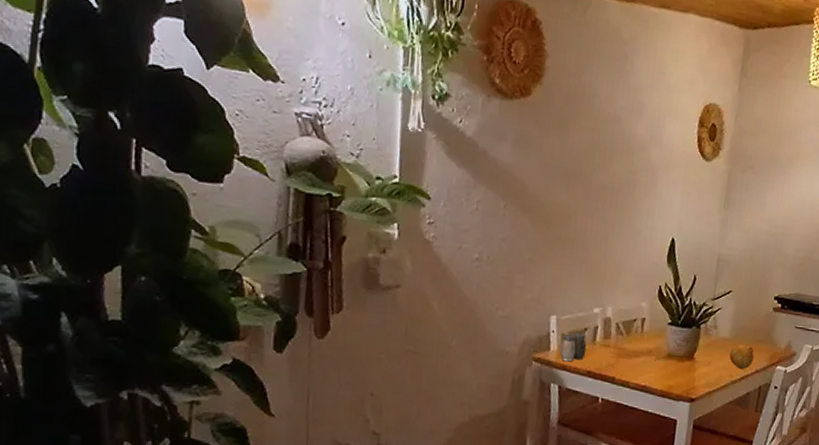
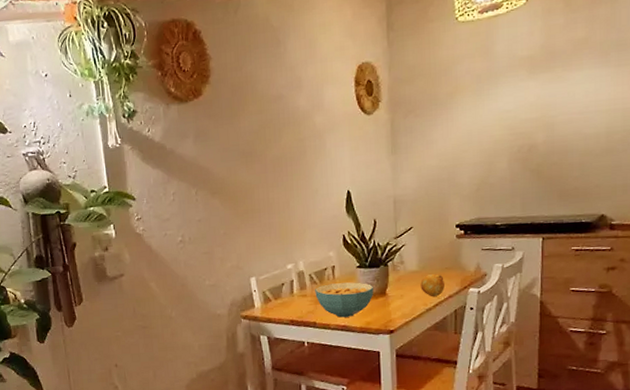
salt and pepper shaker: present [560,333,587,362] -> none [263,288,287,315]
cereal bowl: none [619,337,683,378] -> present [315,282,374,318]

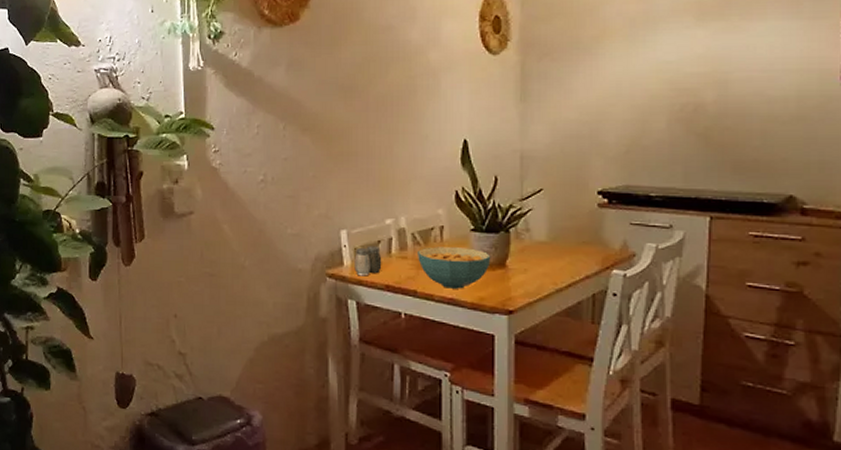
salt and pepper shaker: none [263,288,287,315] -> present [354,246,382,276]
fruit: present [420,274,445,296] -> none [550,248,580,275]

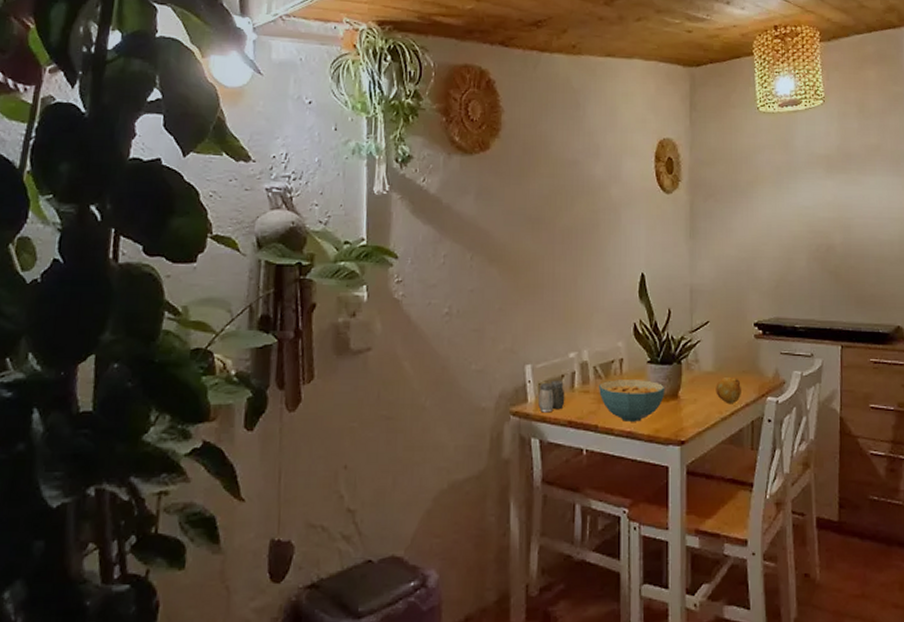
fruit: none [550,248,580,275] -> present [716,377,741,403]

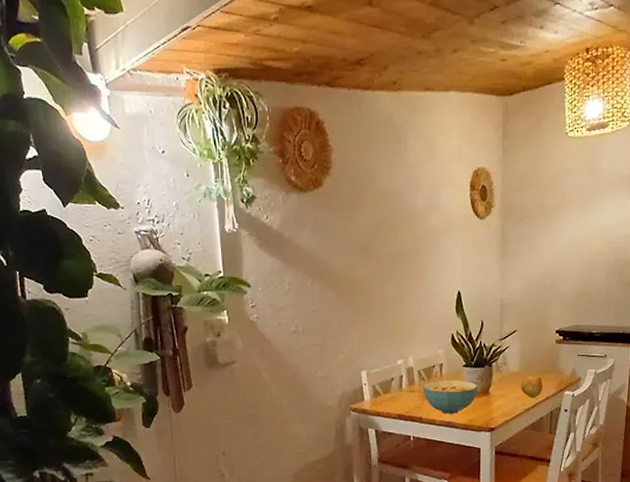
salt and pepper shaker: present [538,381,565,413] -> none [373,383,395,409]

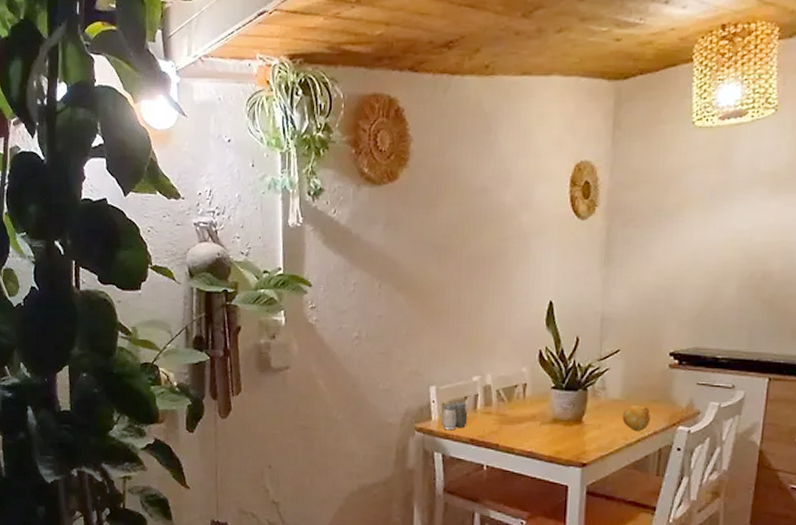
salt and pepper shaker: none [373,383,395,409] -> present [441,402,468,431]
cereal bowl: present [423,380,478,414] -> none [501,403,569,443]

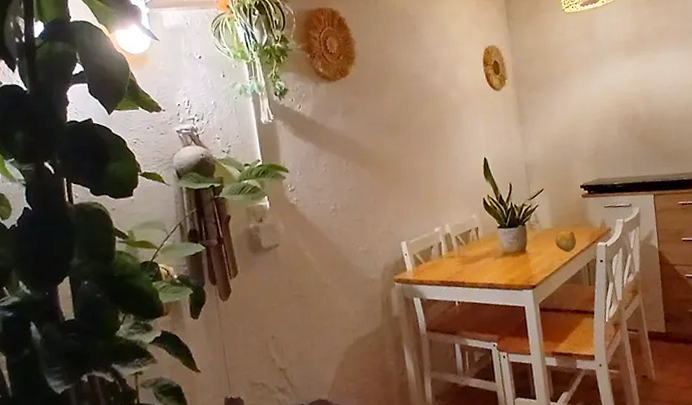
salt and pepper shaker: present [441,402,468,431] -> none [414,251,437,277]

